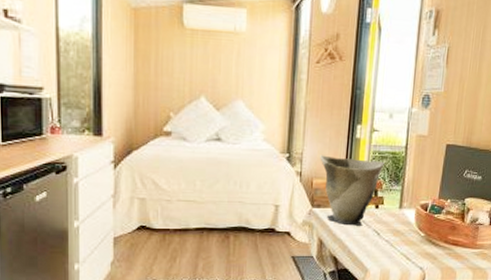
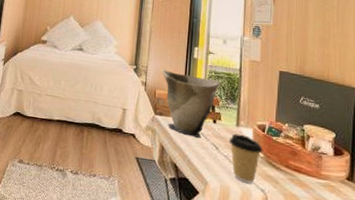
coffee cup: none [390,216,424,264] -> present [228,133,263,184]

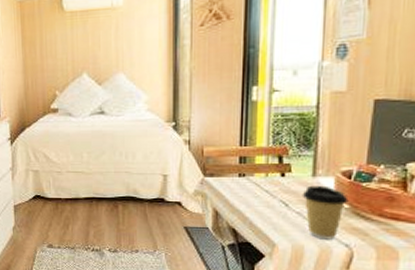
vase: present [162,69,220,138] -> none [210,121,290,196]

